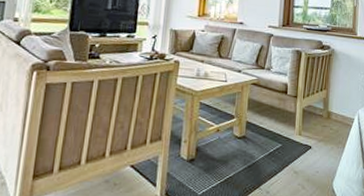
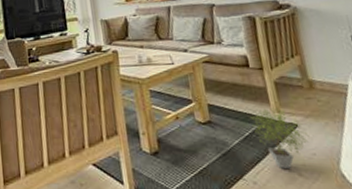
potted plant: none [277,130,317,183] -> present [251,107,310,170]

